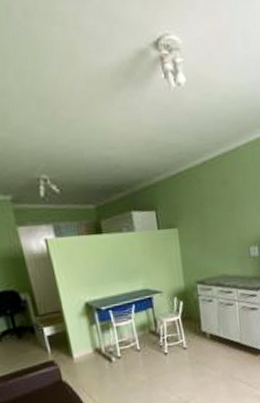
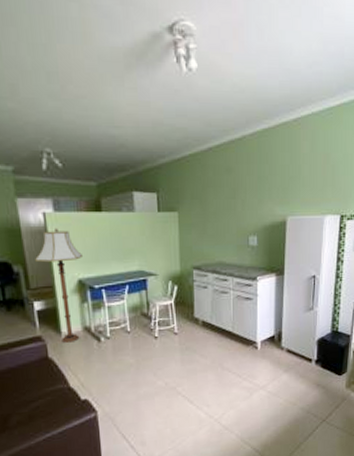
floor lamp: none [40,253,91,366] -> present [34,228,84,343]

